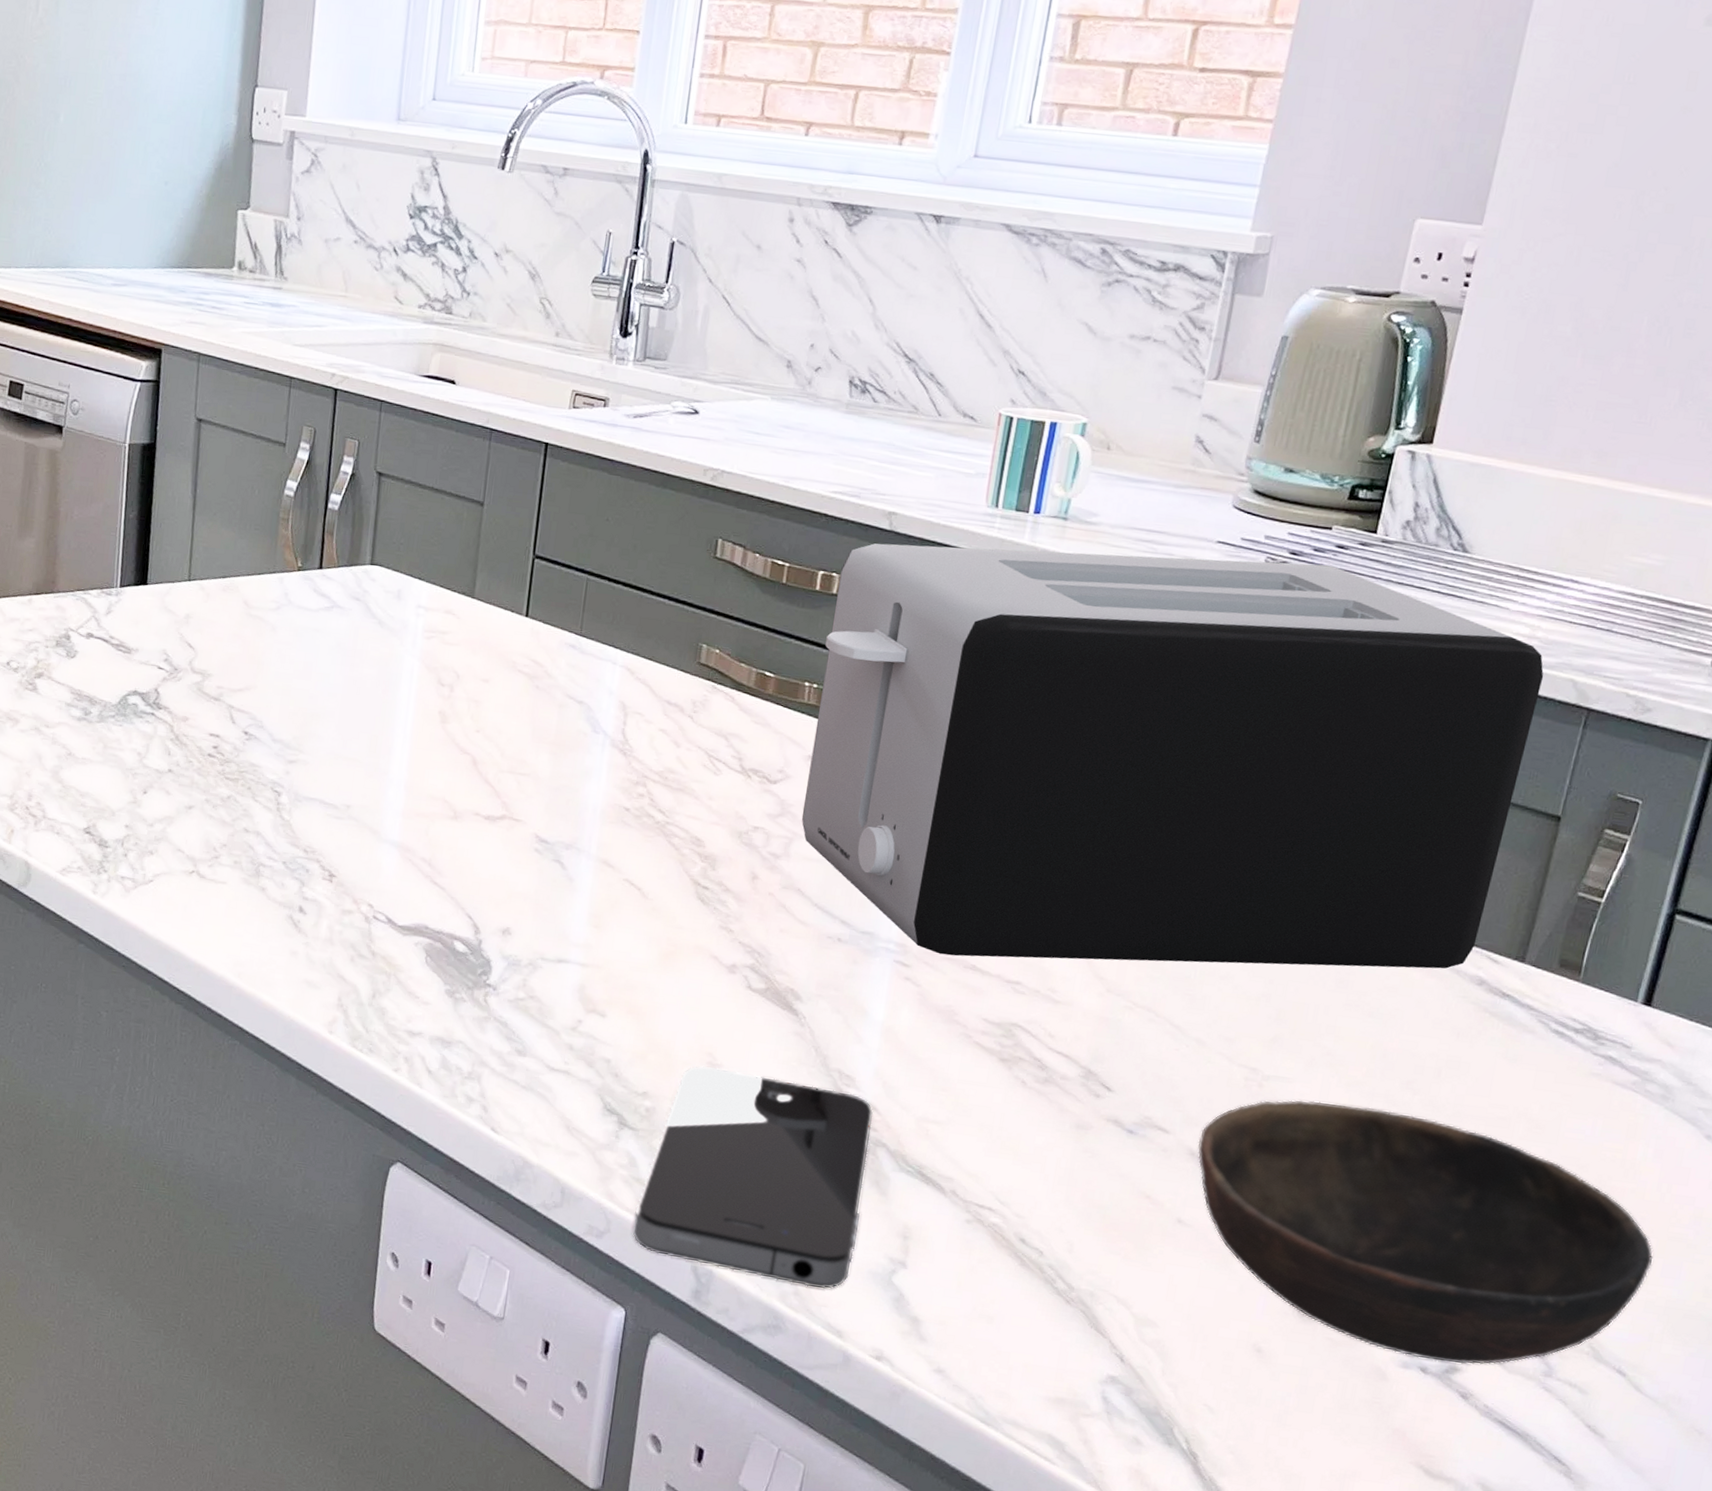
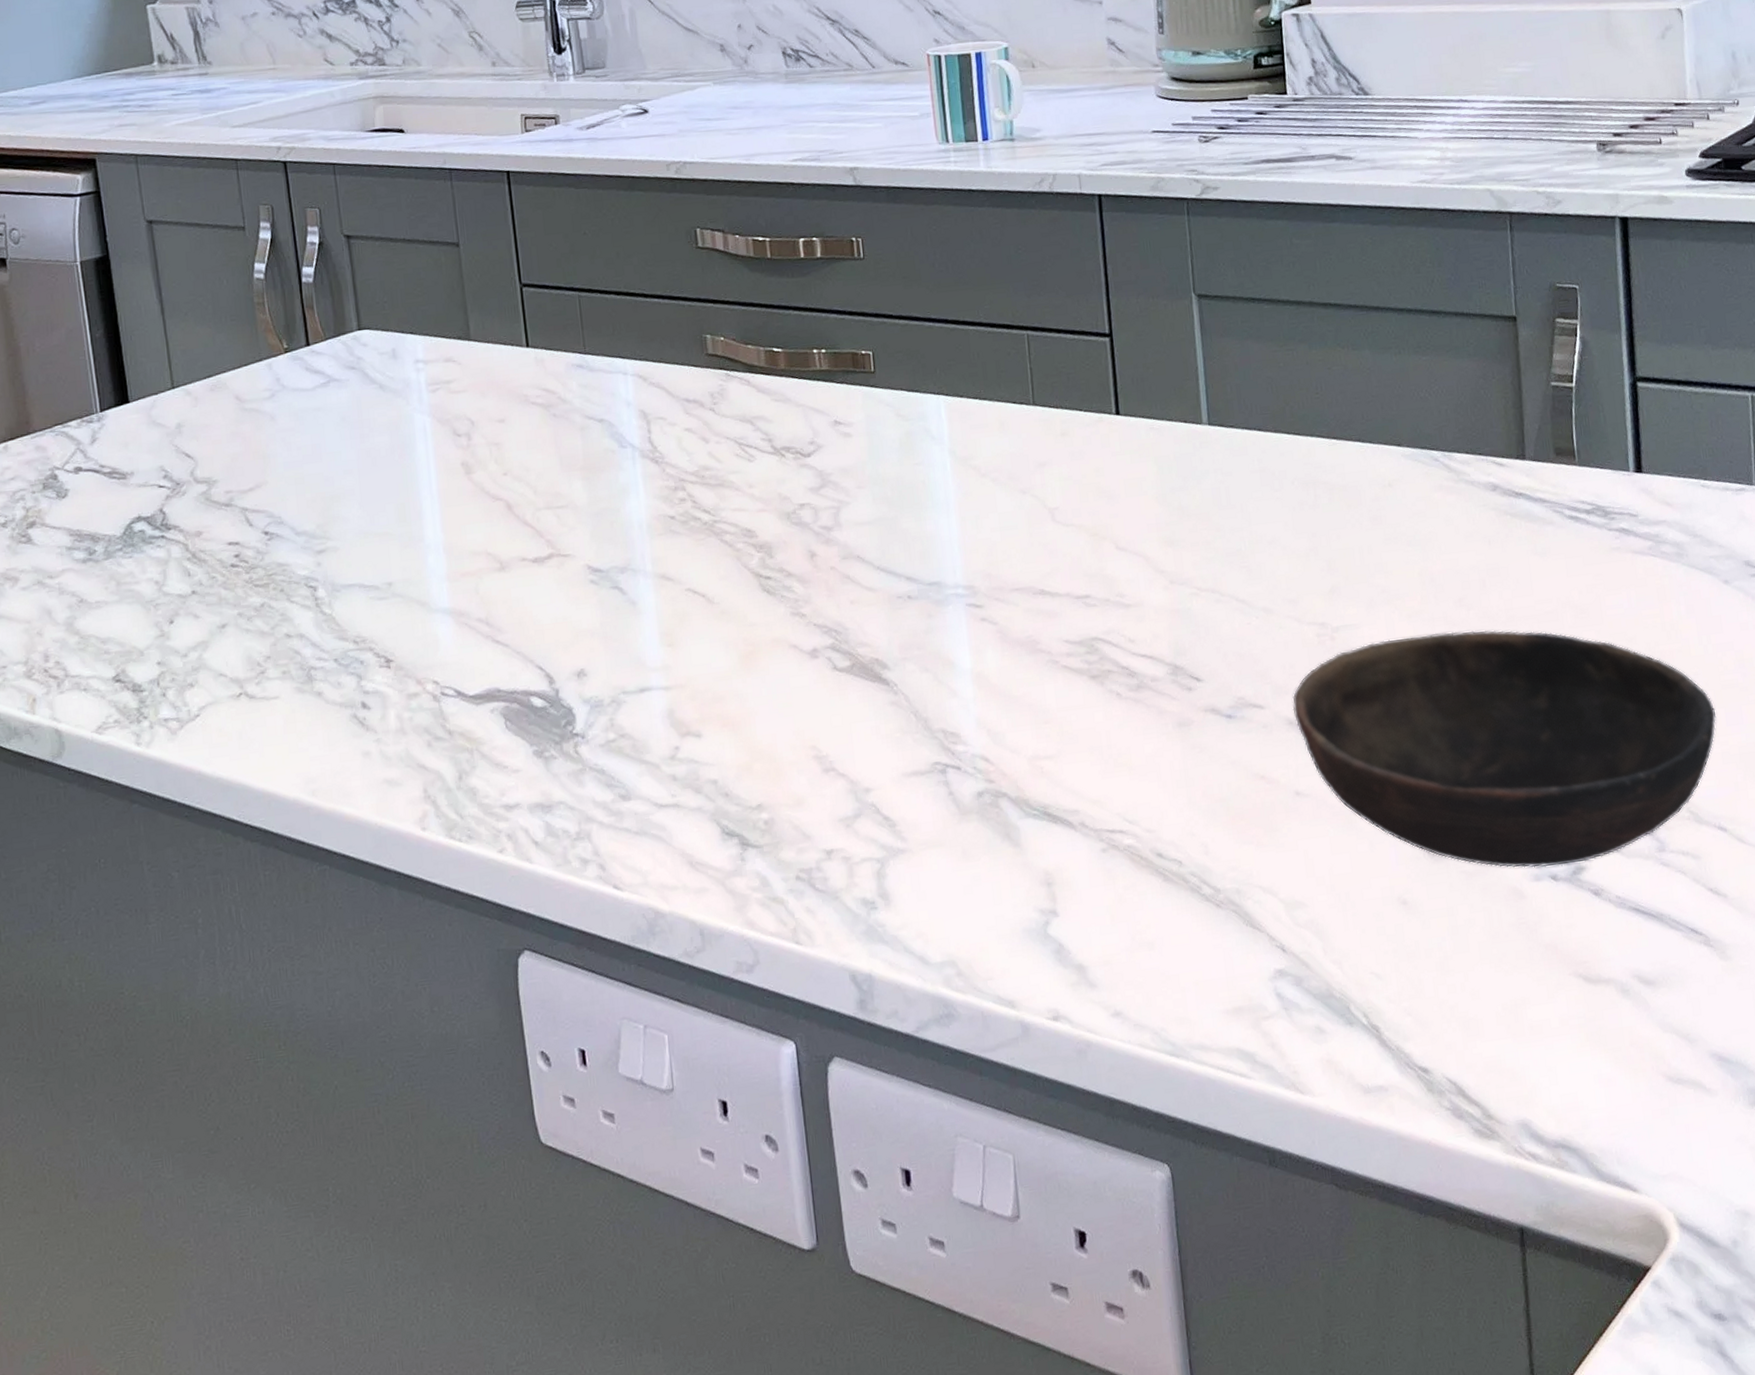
smartphone: present [632,1065,873,1289] -> none [779,750,1006,973]
toaster: present [801,543,1544,969] -> none [819,131,1480,587]

